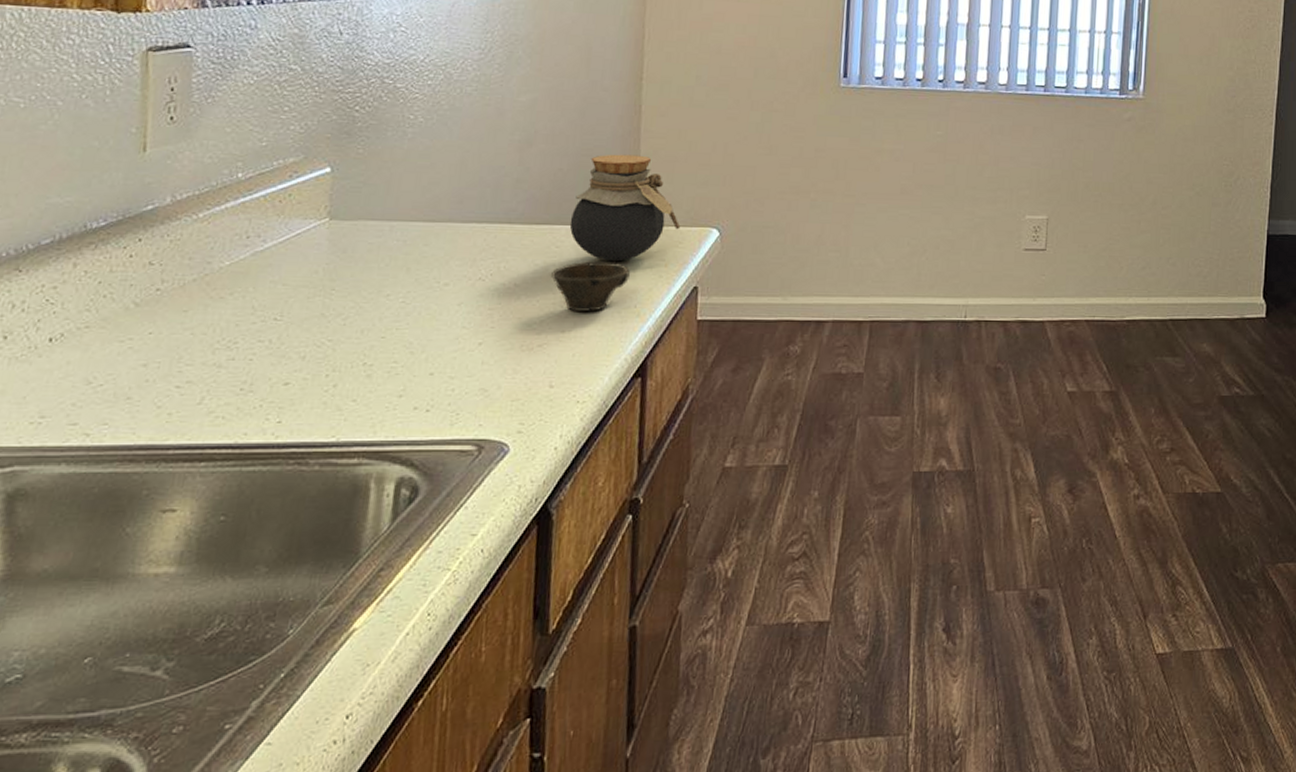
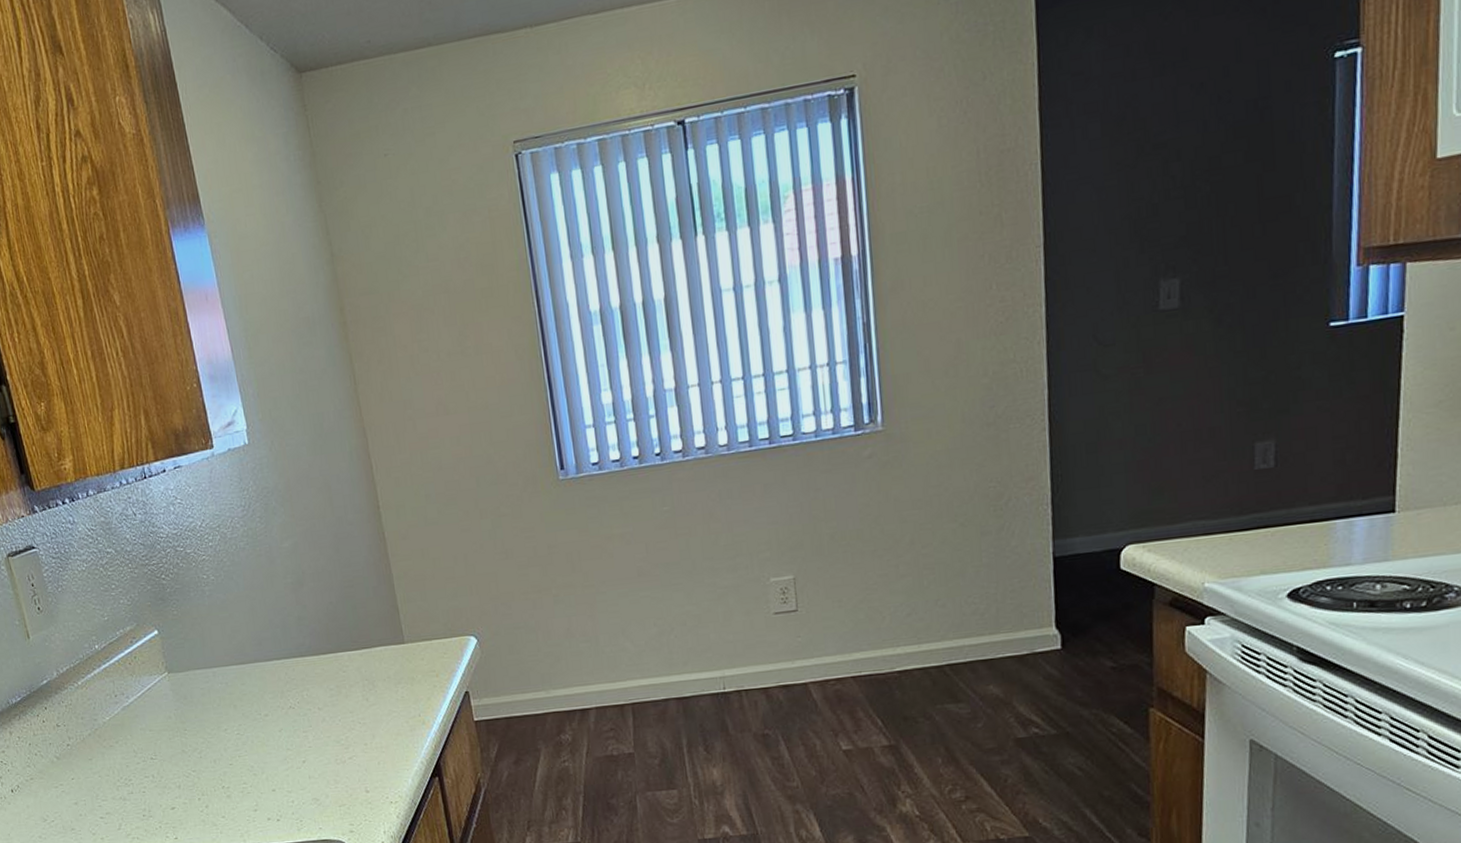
cup: present [551,261,630,312] -> none [345,679,409,726]
jar: present [569,154,681,262] -> none [349,578,442,679]

